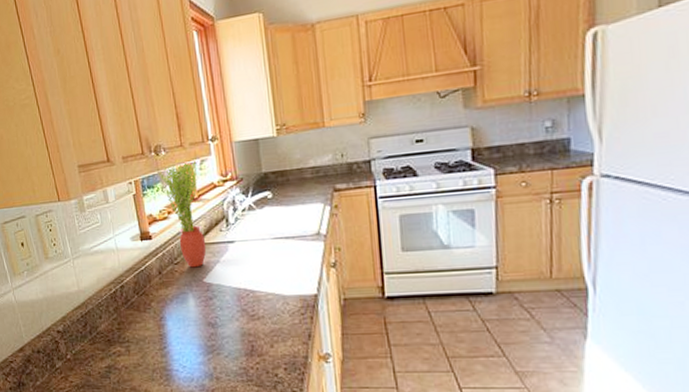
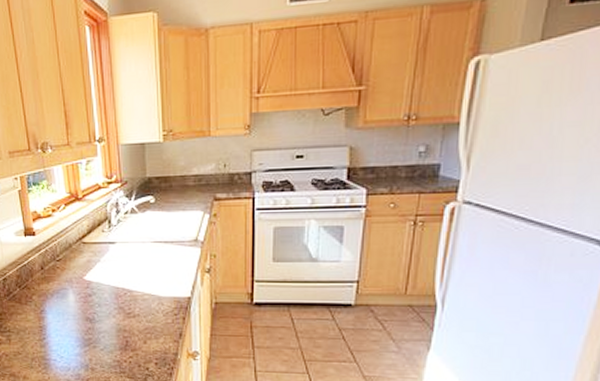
potted plant: present [159,160,207,268] -> none [45,159,88,265]

